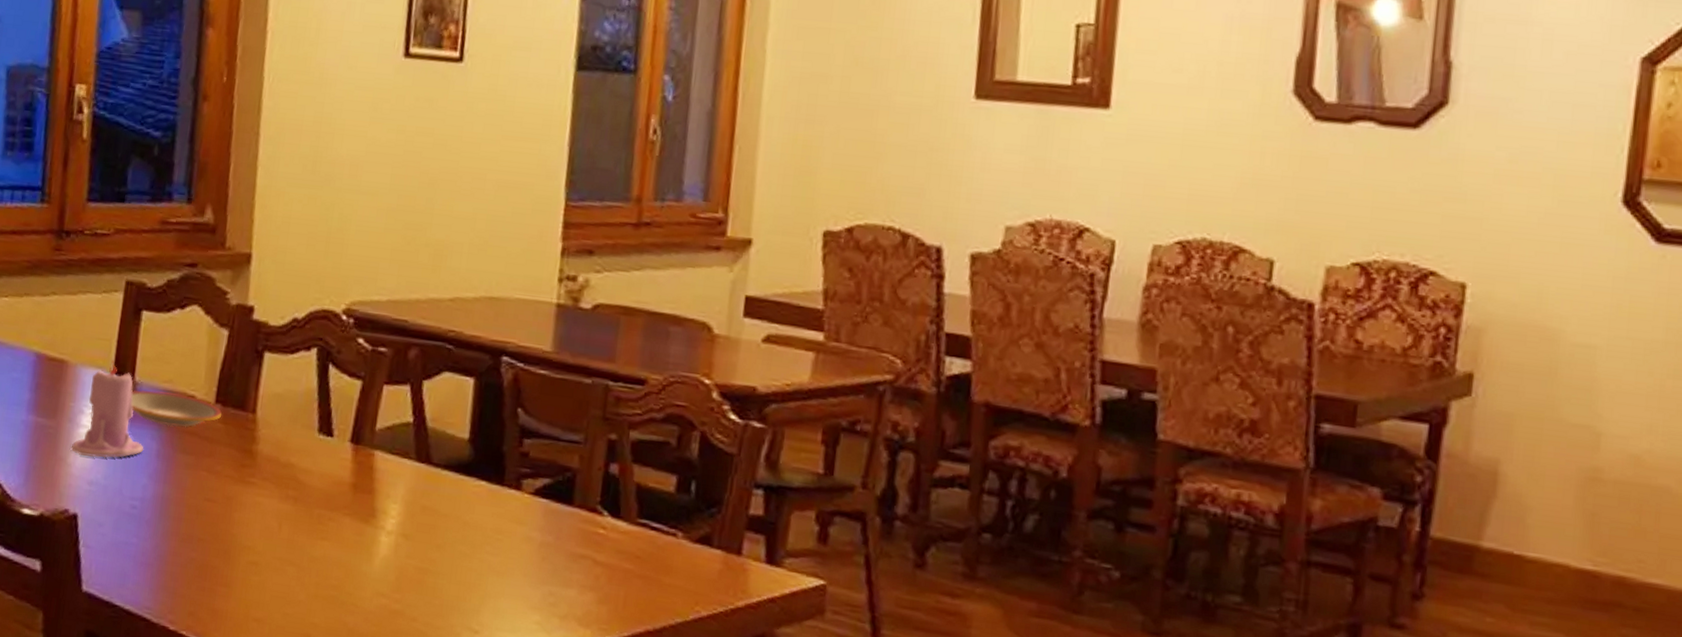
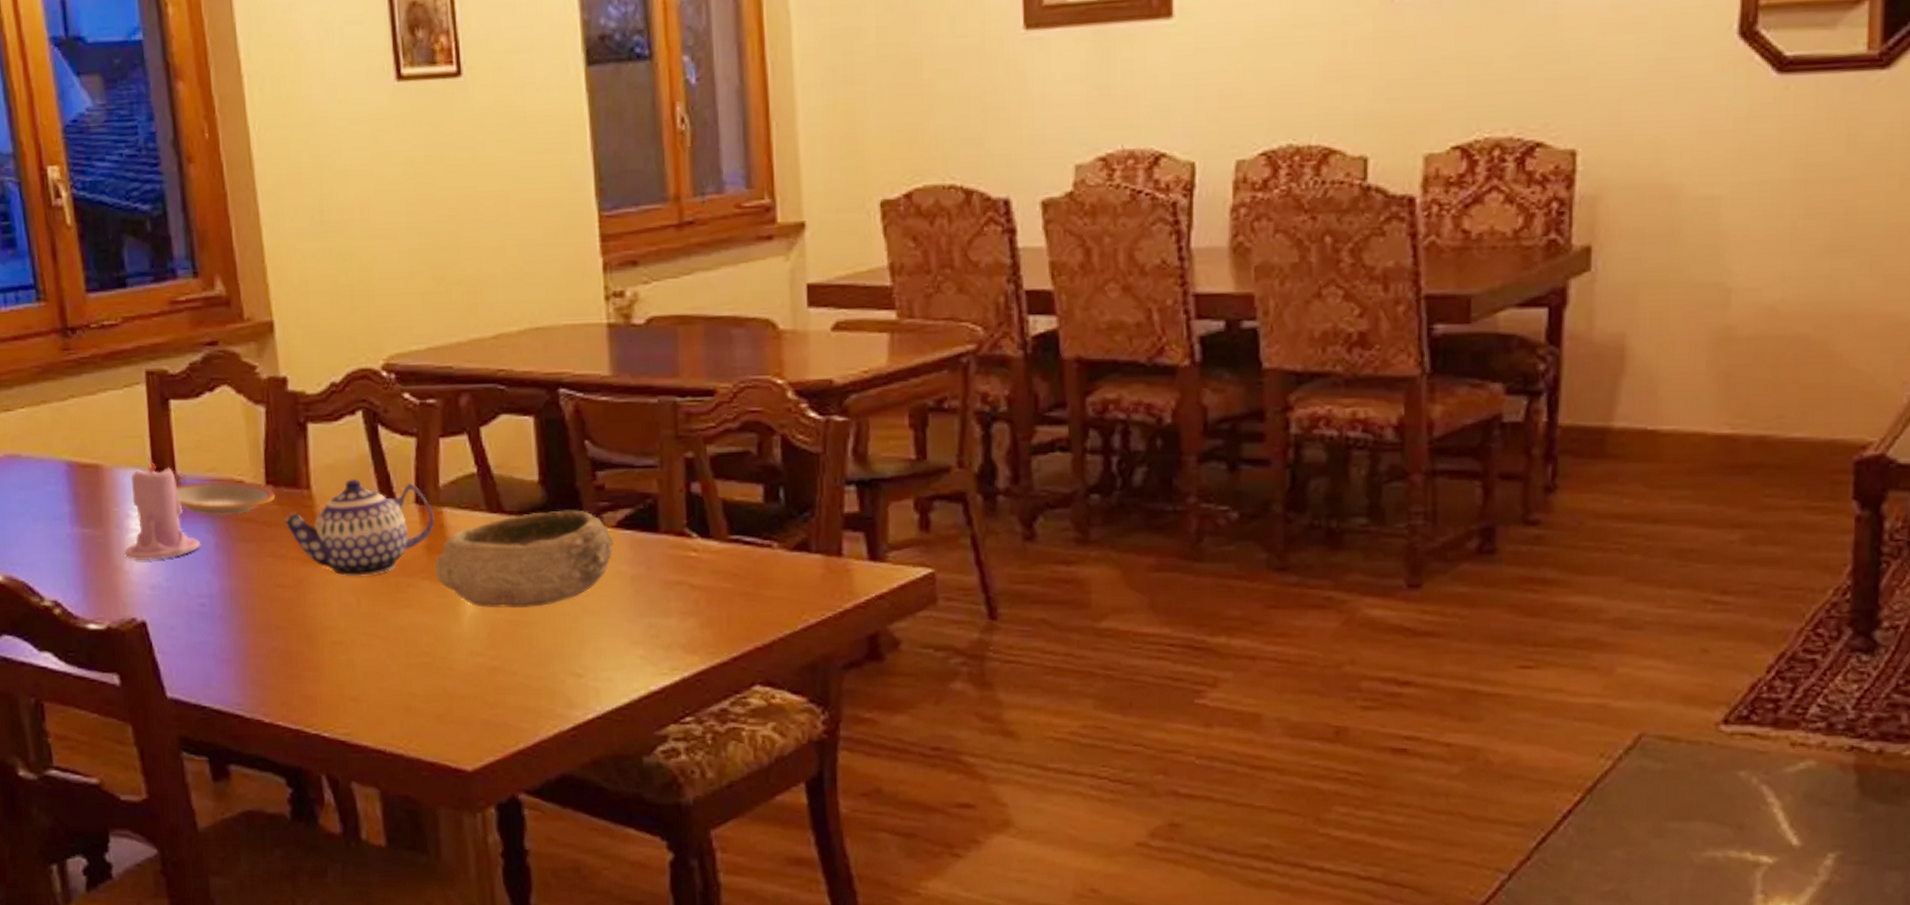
teapot: none [226,410,366,504] -> present [285,479,435,577]
bowl: none [357,468,529,559] -> present [434,510,613,609]

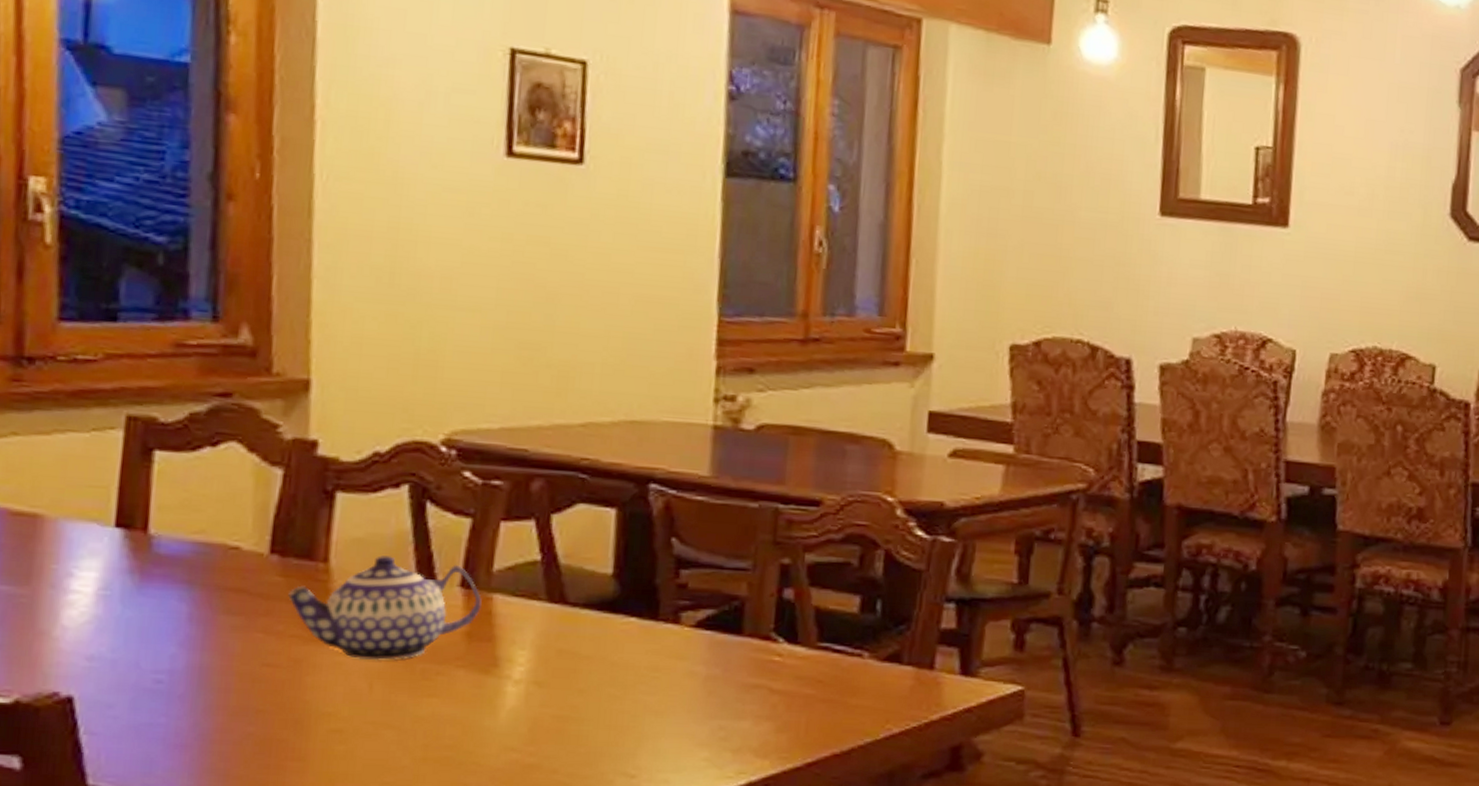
candle: present [125,456,201,561] -> none [58,510,169,628]
plate: present [175,481,275,517] -> none [144,544,280,585]
bowl: present [434,510,613,609] -> none [473,605,690,704]

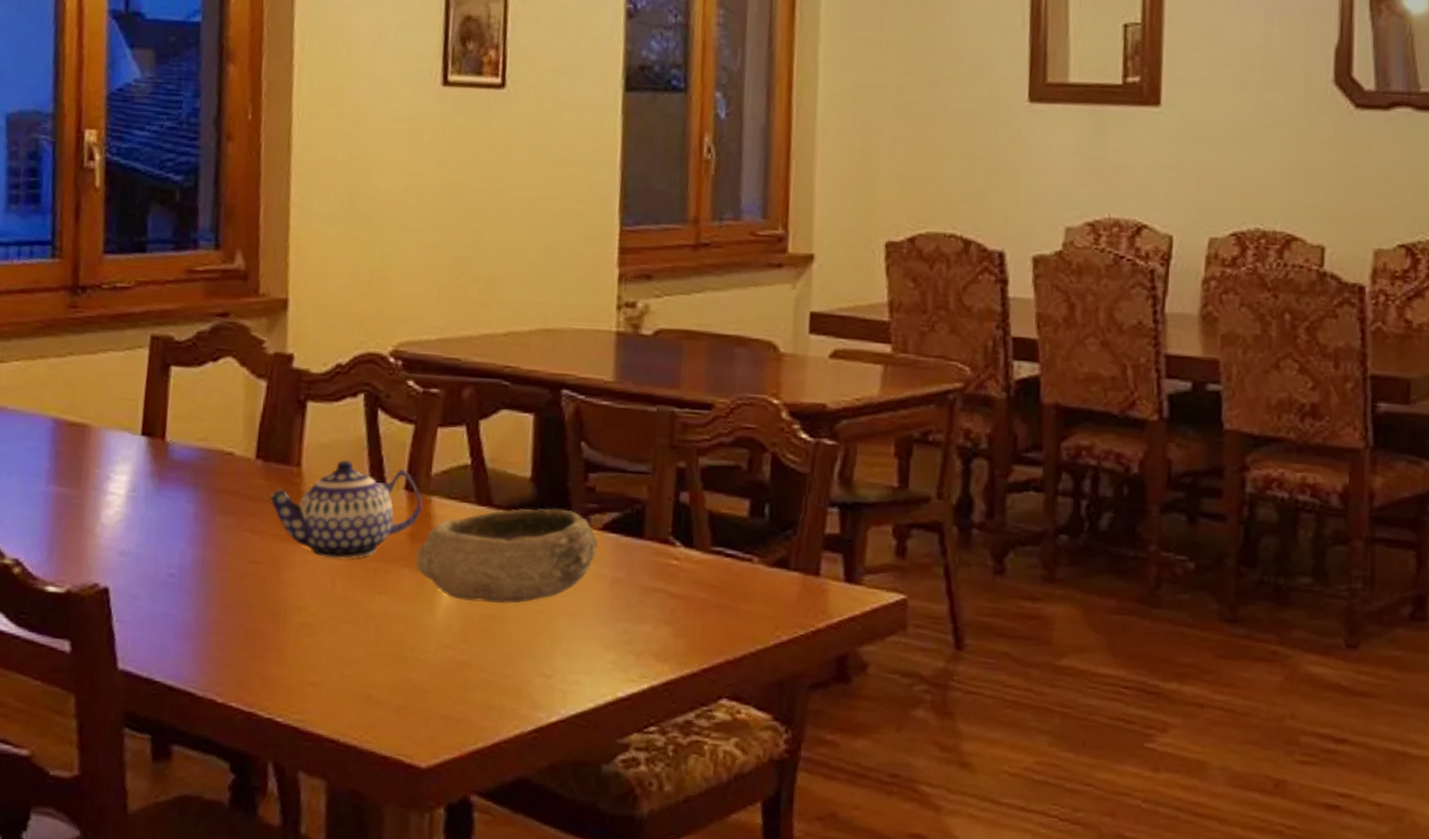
bowl: none [473,605,690,704] -> present [415,508,598,604]

